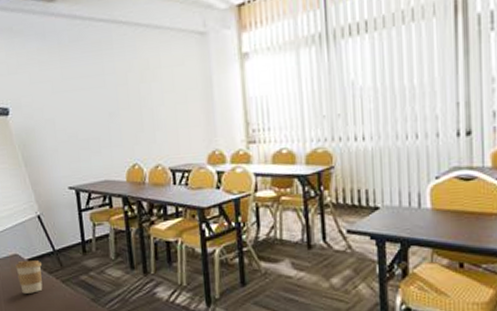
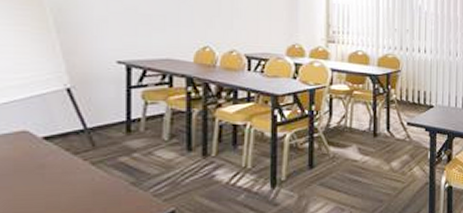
coffee cup: present [15,259,43,294] -> none [21,138,63,178]

